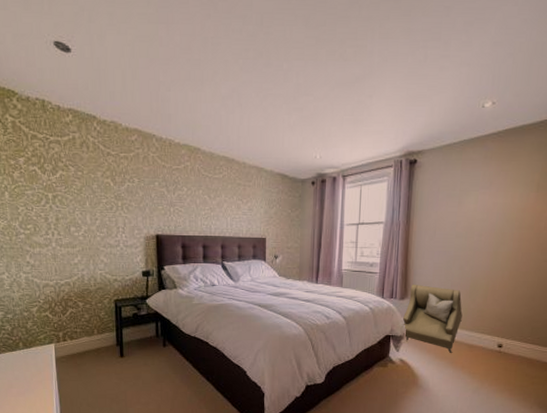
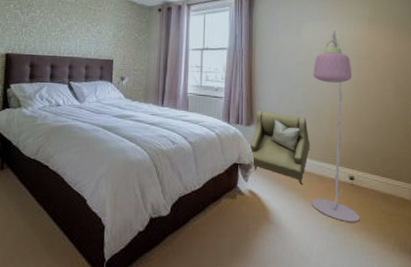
floor lamp: none [458,197,513,385] -> present [311,29,360,222]

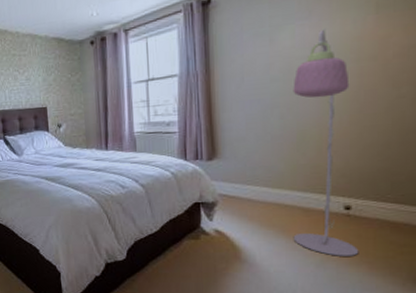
armchair: present [249,109,310,185] -> none [212,141,291,220]

